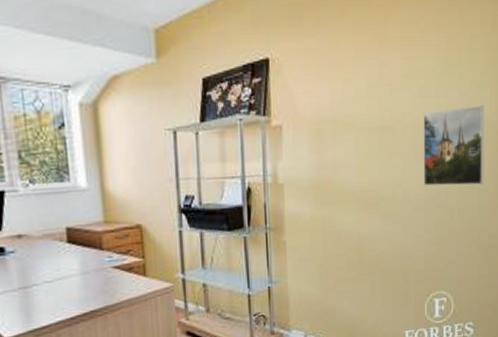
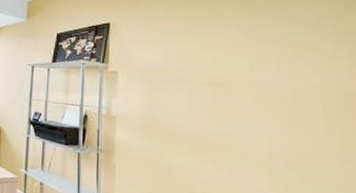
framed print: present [423,106,485,186] -> none [263,75,349,155]

